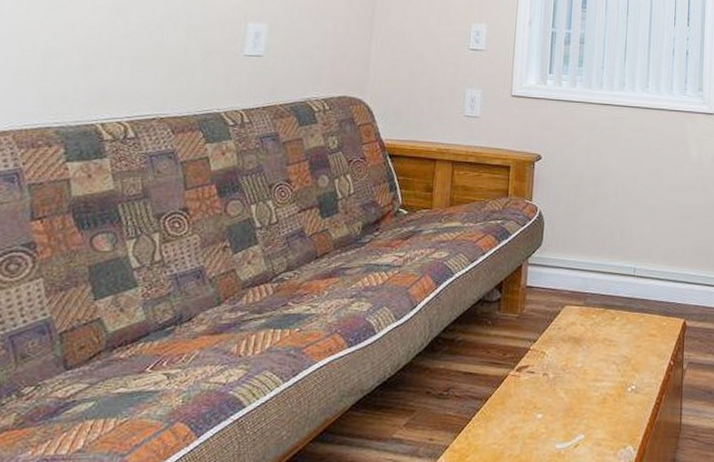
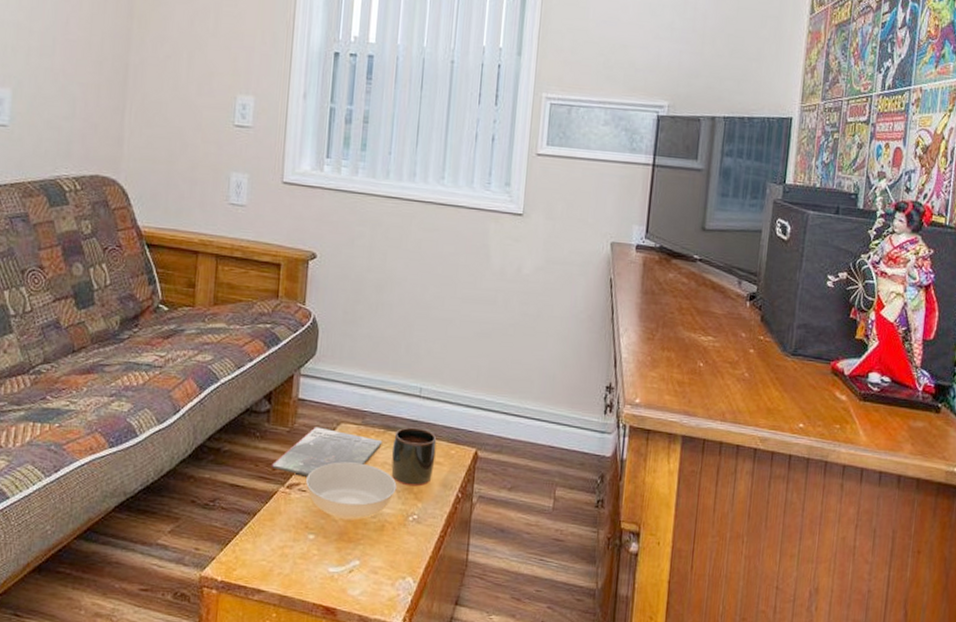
magazine: none [501,311,603,358] -> present [271,427,383,476]
bowl: none [534,341,616,397] -> present [306,462,397,521]
mug: none [610,304,650,359] -> present [391,427,437,487]

